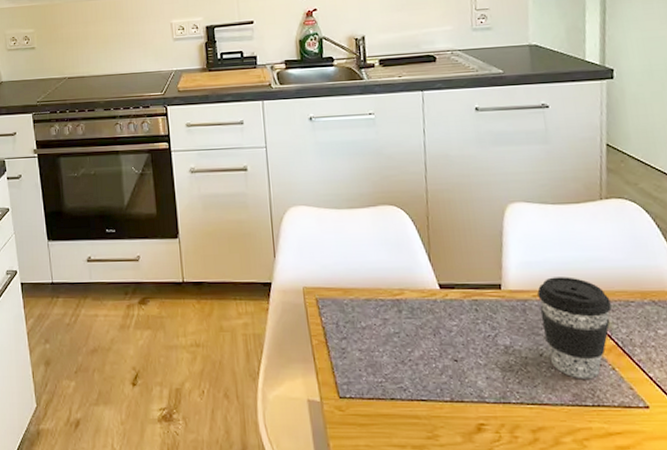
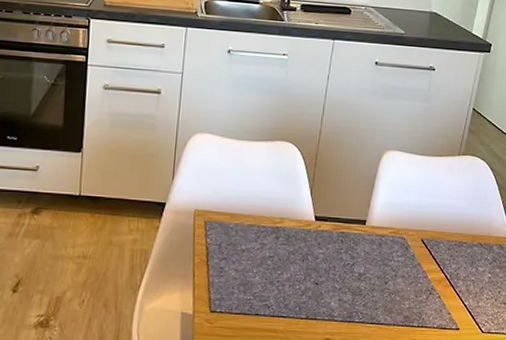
coffee cup: present [537,277,612,380] -> none [392,217,449,305]

